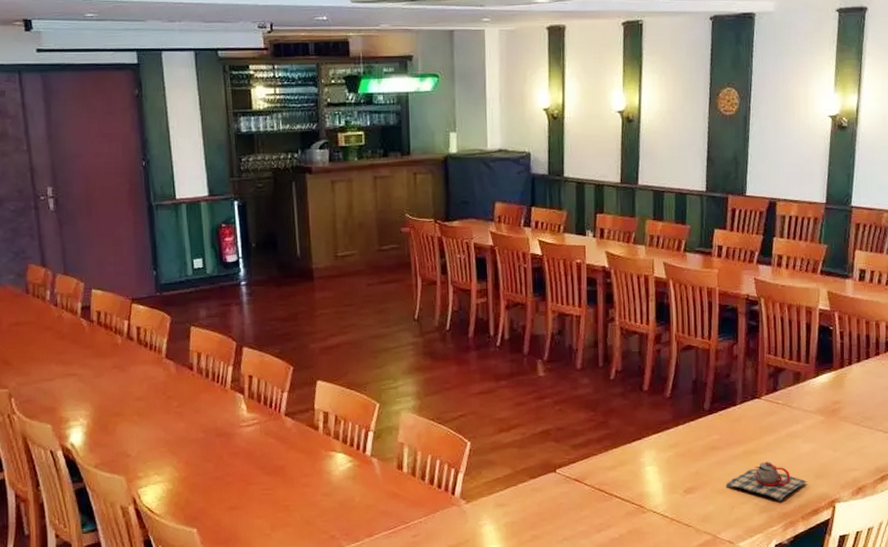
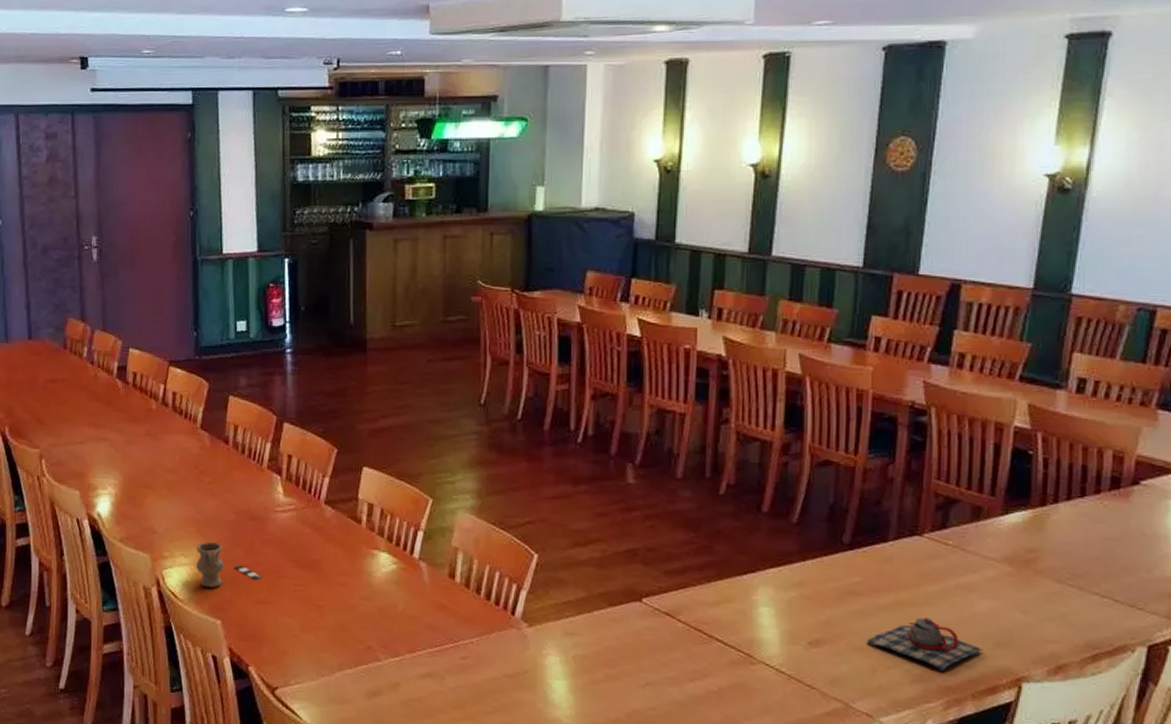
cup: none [169,458,232,500] -> present [196,541,262,588]

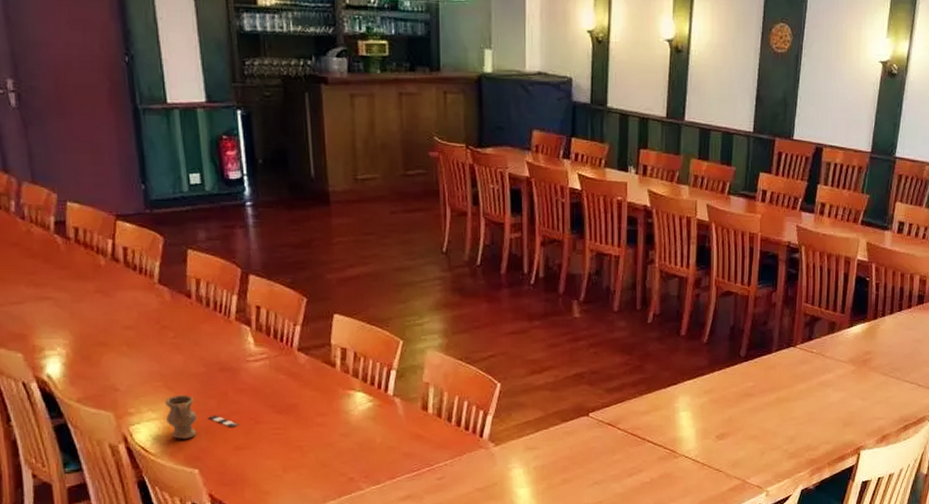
teapot: present [866,617,983,671] -> none [757,409,835,448]

